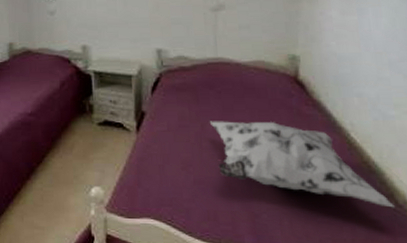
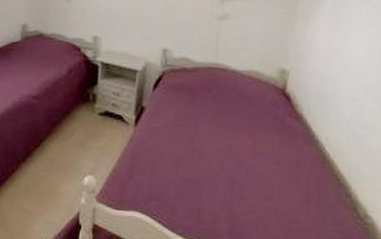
decorative pillow: present [209,121,395,208] -> none [202,122,356,221]

